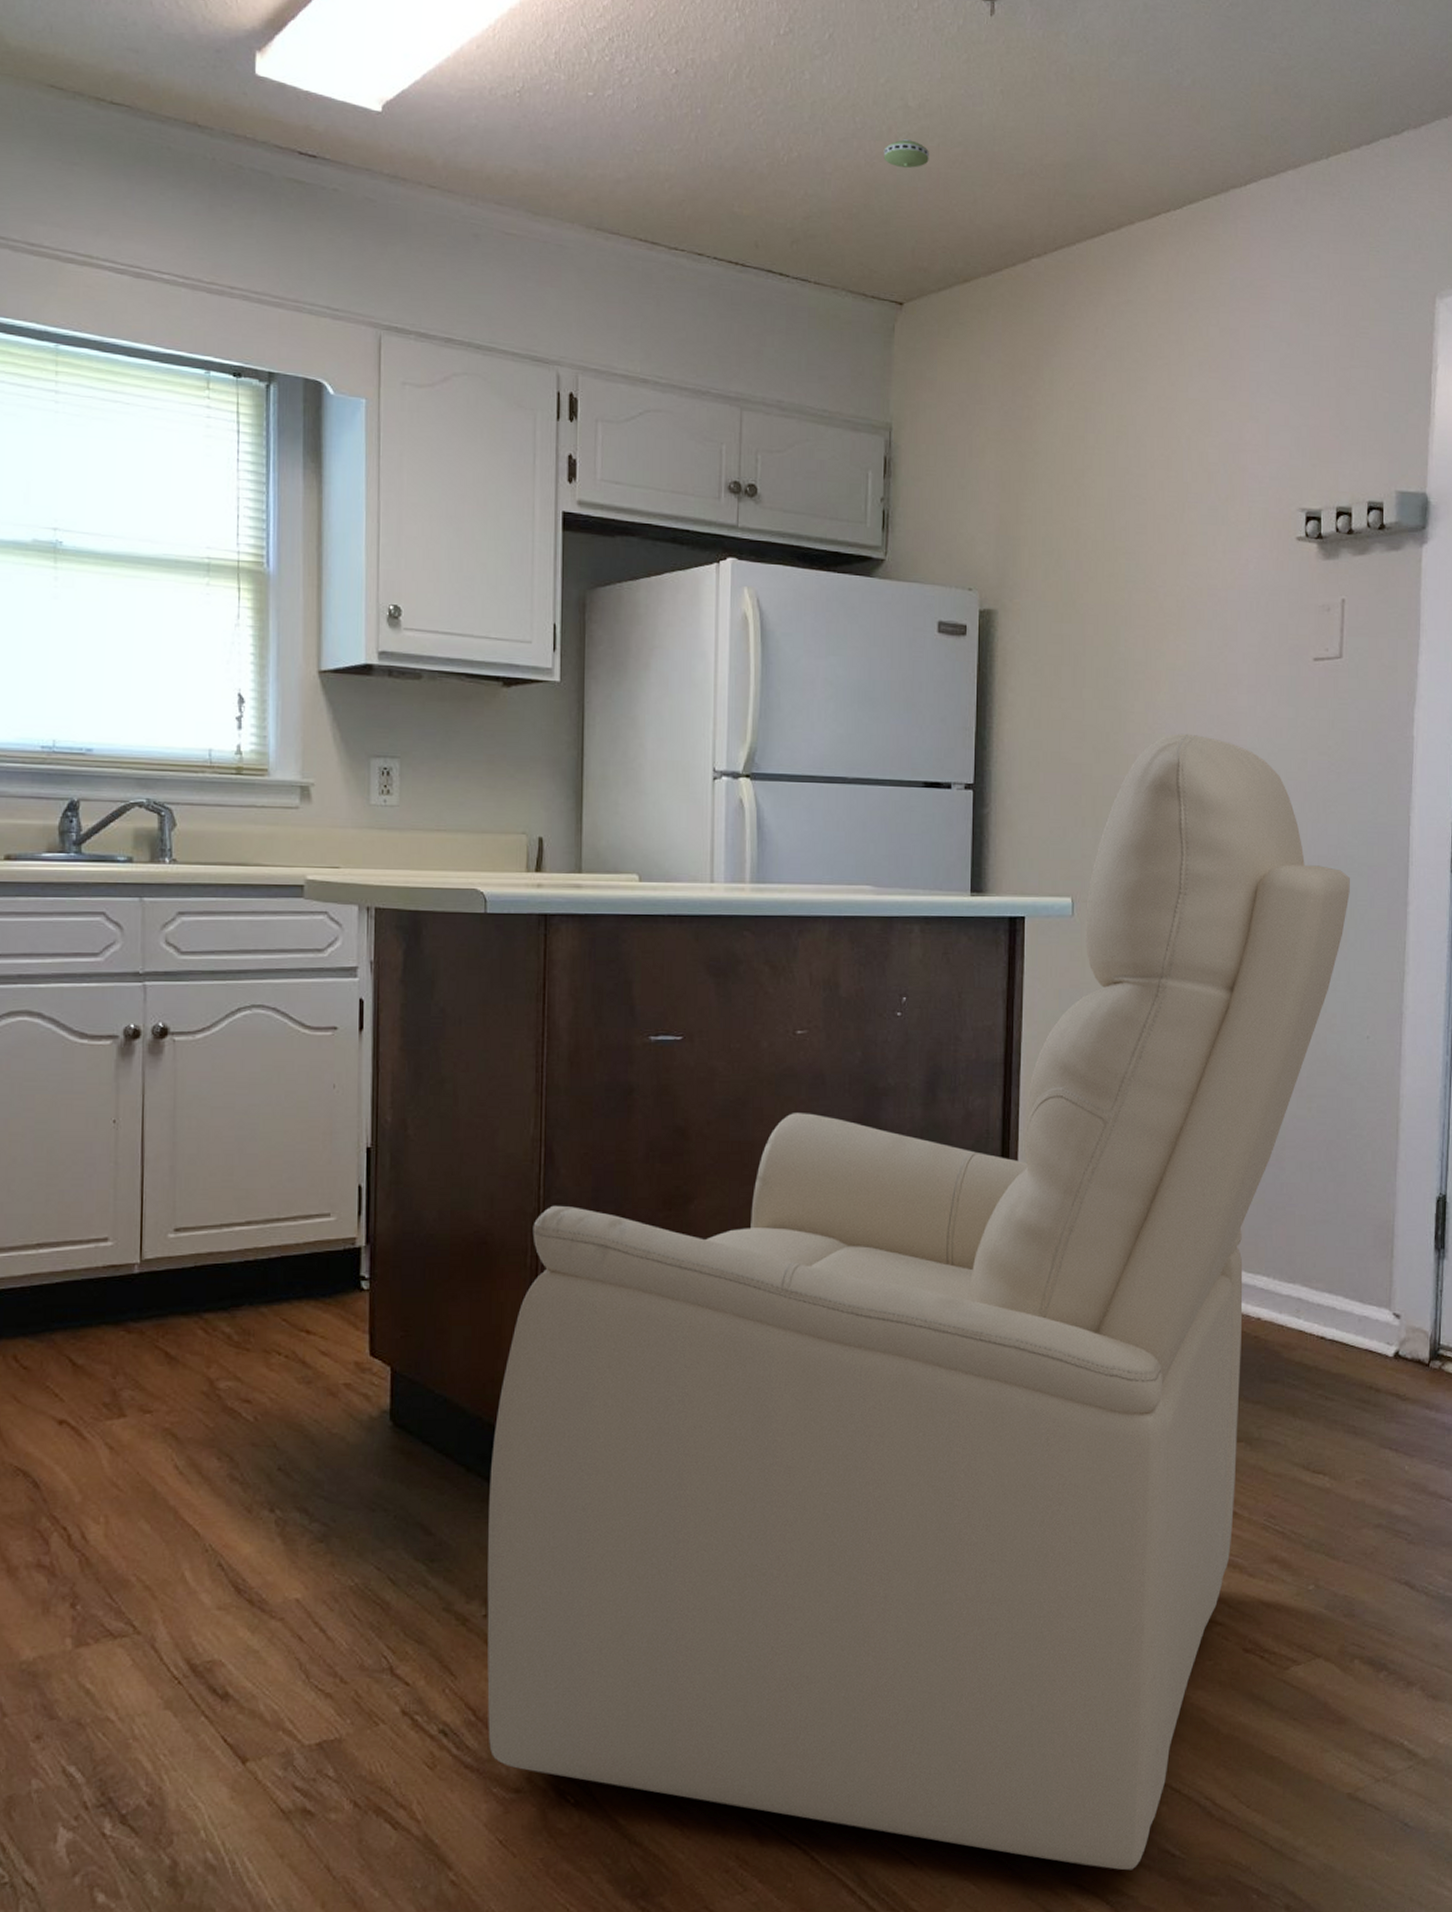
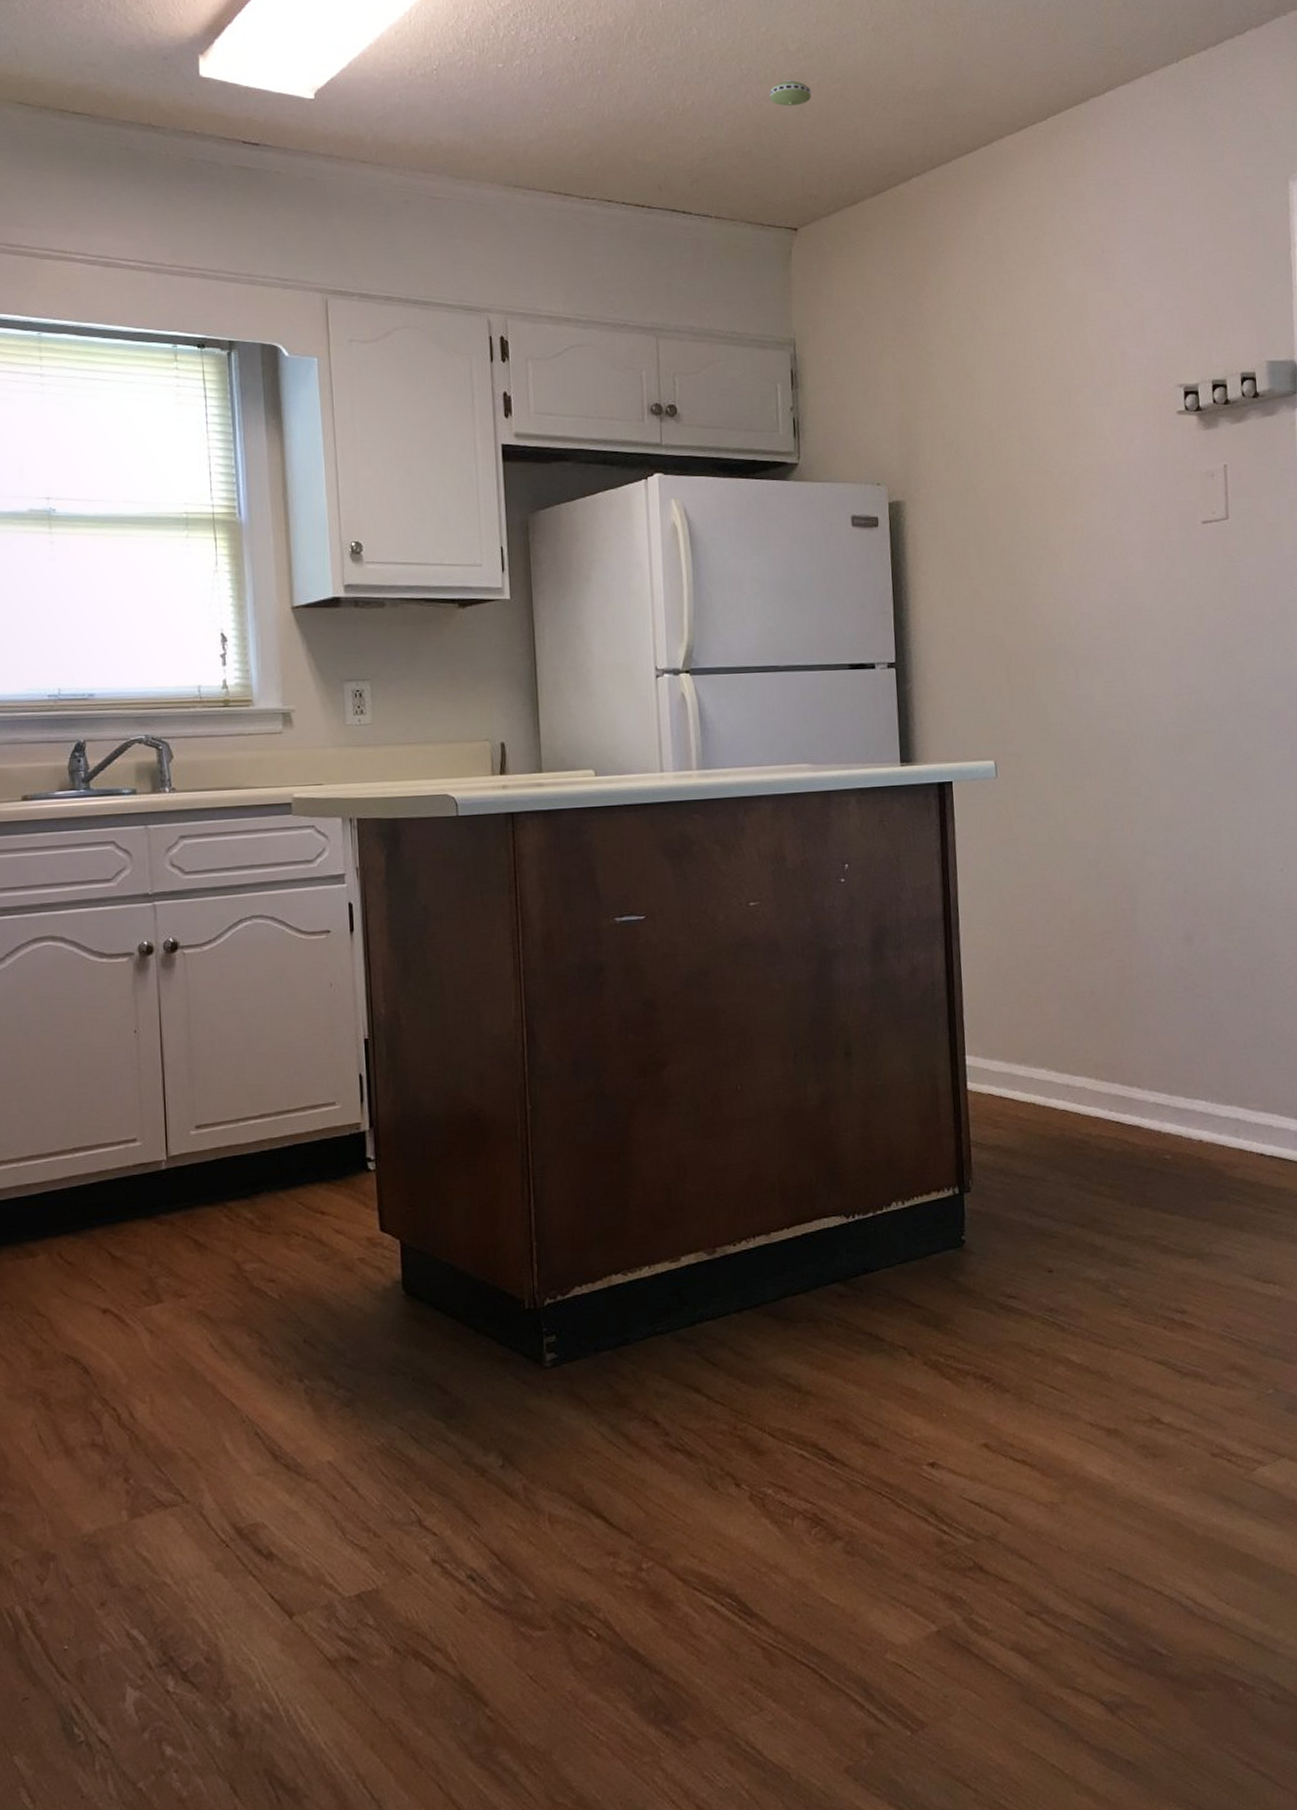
chair: present [487,733,1350,1871] -> none [497,600,1254,1671]

